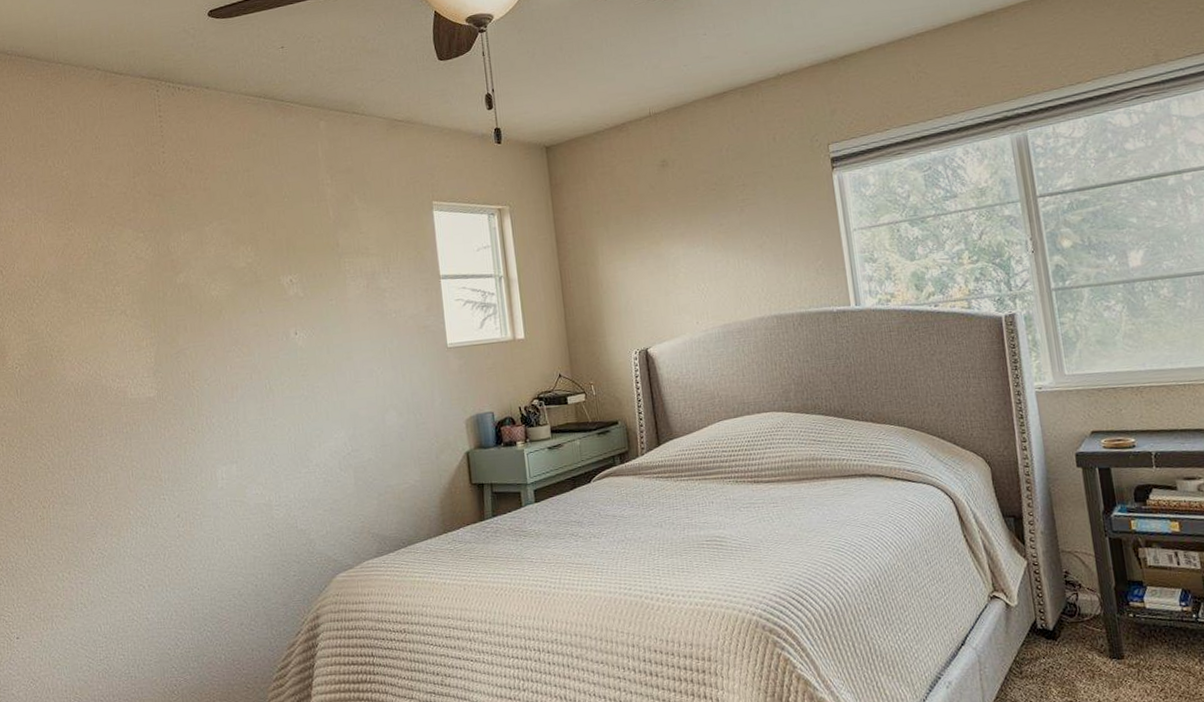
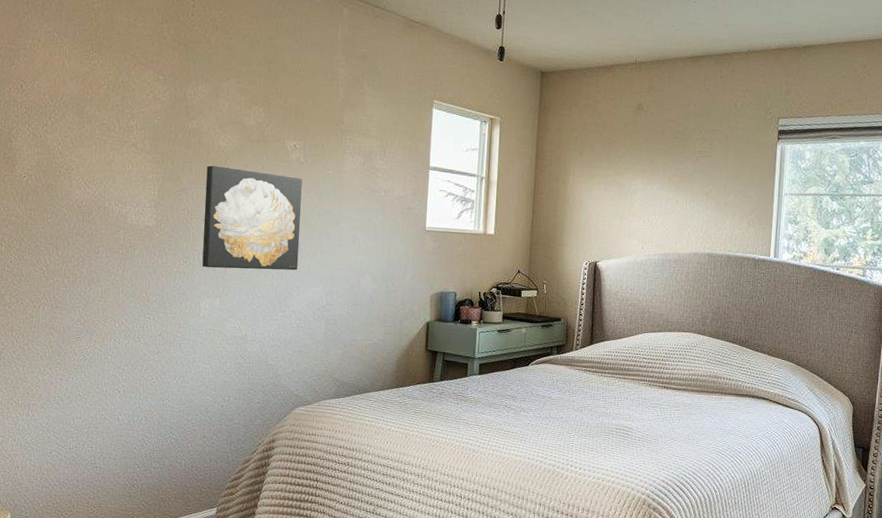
wall art: none [202,315,315,433] -> present [202,165,302,271]

